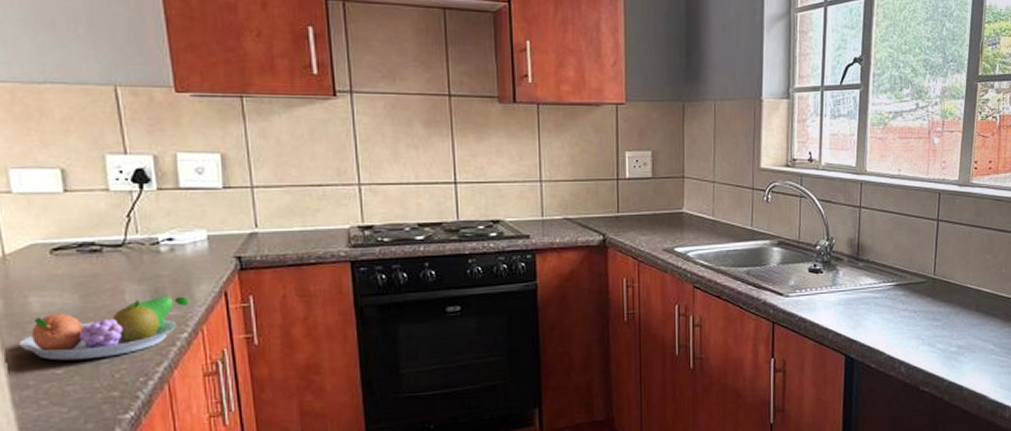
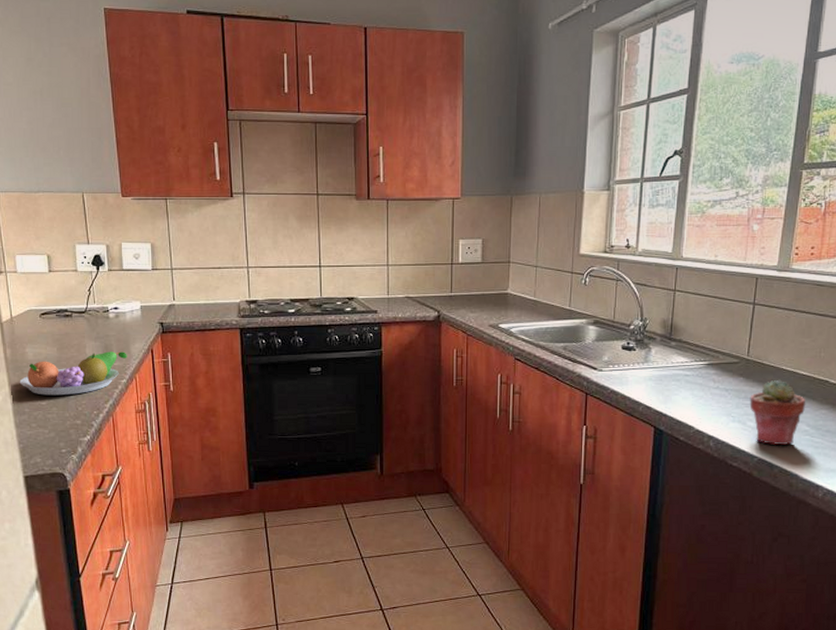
potted succulent: none [938,298,991,367] -> present [749,379,806,445]

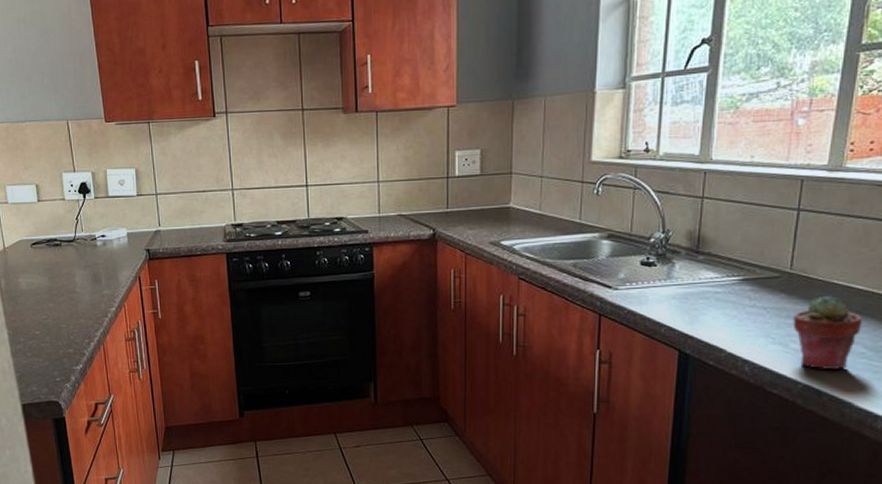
fruit bowl: present [19,351,127,396] -> none [14,279,115,325]

